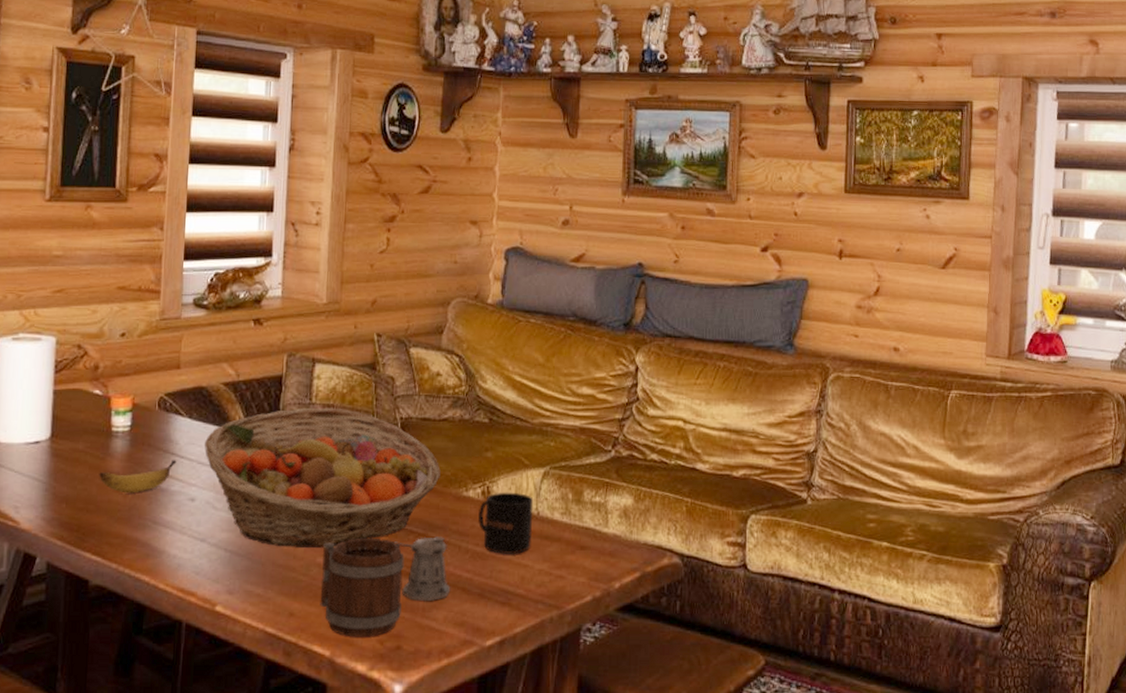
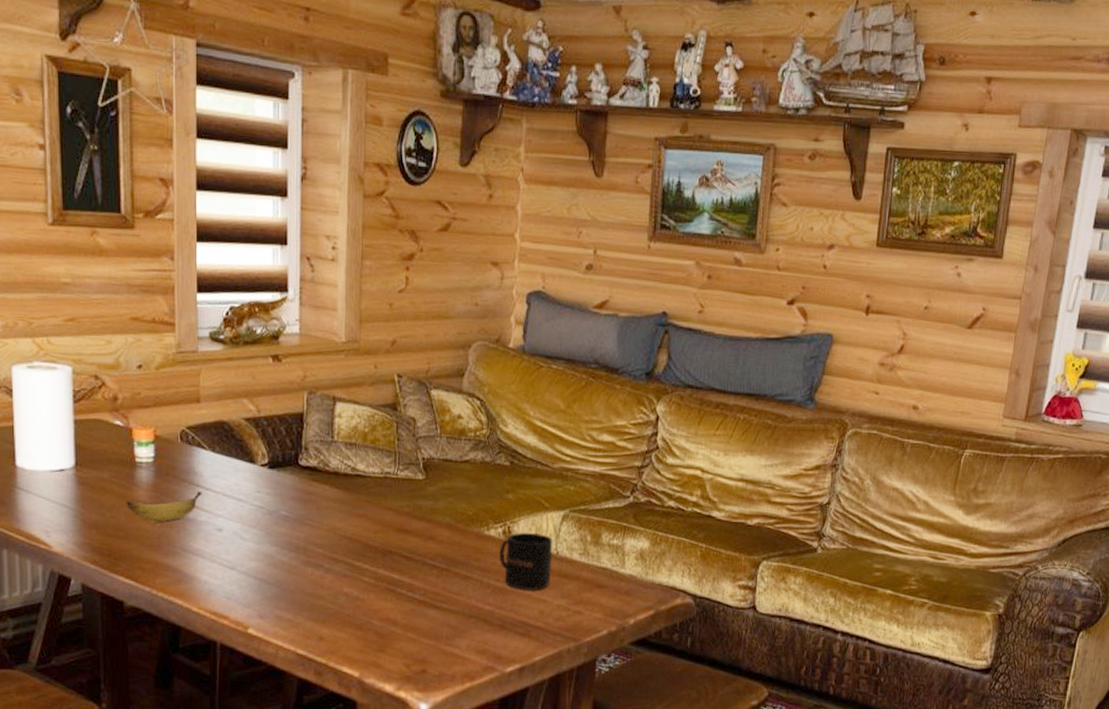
fruit basket: present [204,408,441,548] -> none [228,446,463,579]
mug: present [320,537,404,637] -> none [348,570,428,661]
pepper shaker: present [393,536,451,602] -> none [417,571,473,631]

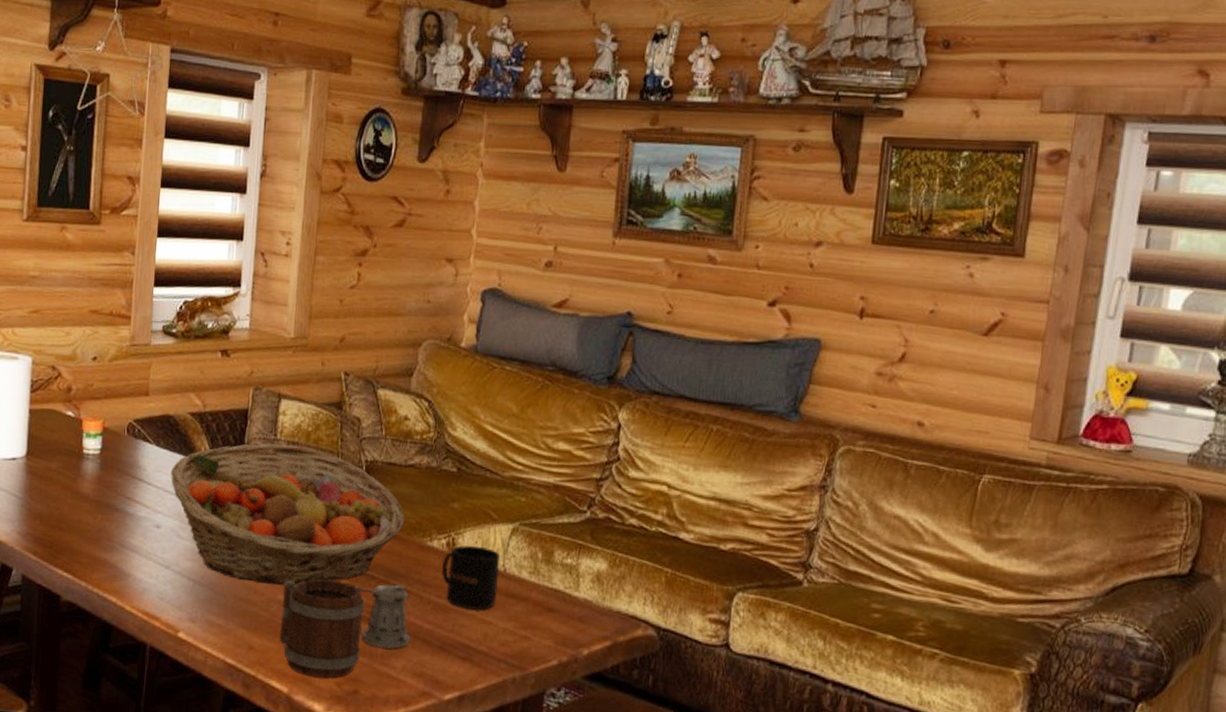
banana: present [126,491,202,522] -> none [70,486,144,516]
fruit basket: none [228,446,463,579] -> present [170,444,405,585]
mug: none [348,570,428,661] -> present [279,579,365,678]
pepper shaker: none [417,571,473,631] -> present [354,583,411,649]

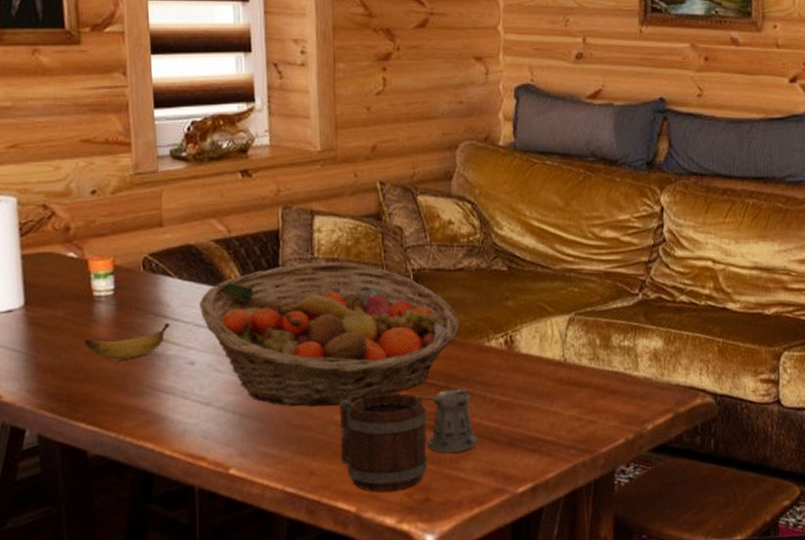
banana: none [70,486,144,516] -> present [84,323,170,360]
mug: present [442,545,501,610] -> none [503,340,561,402]

